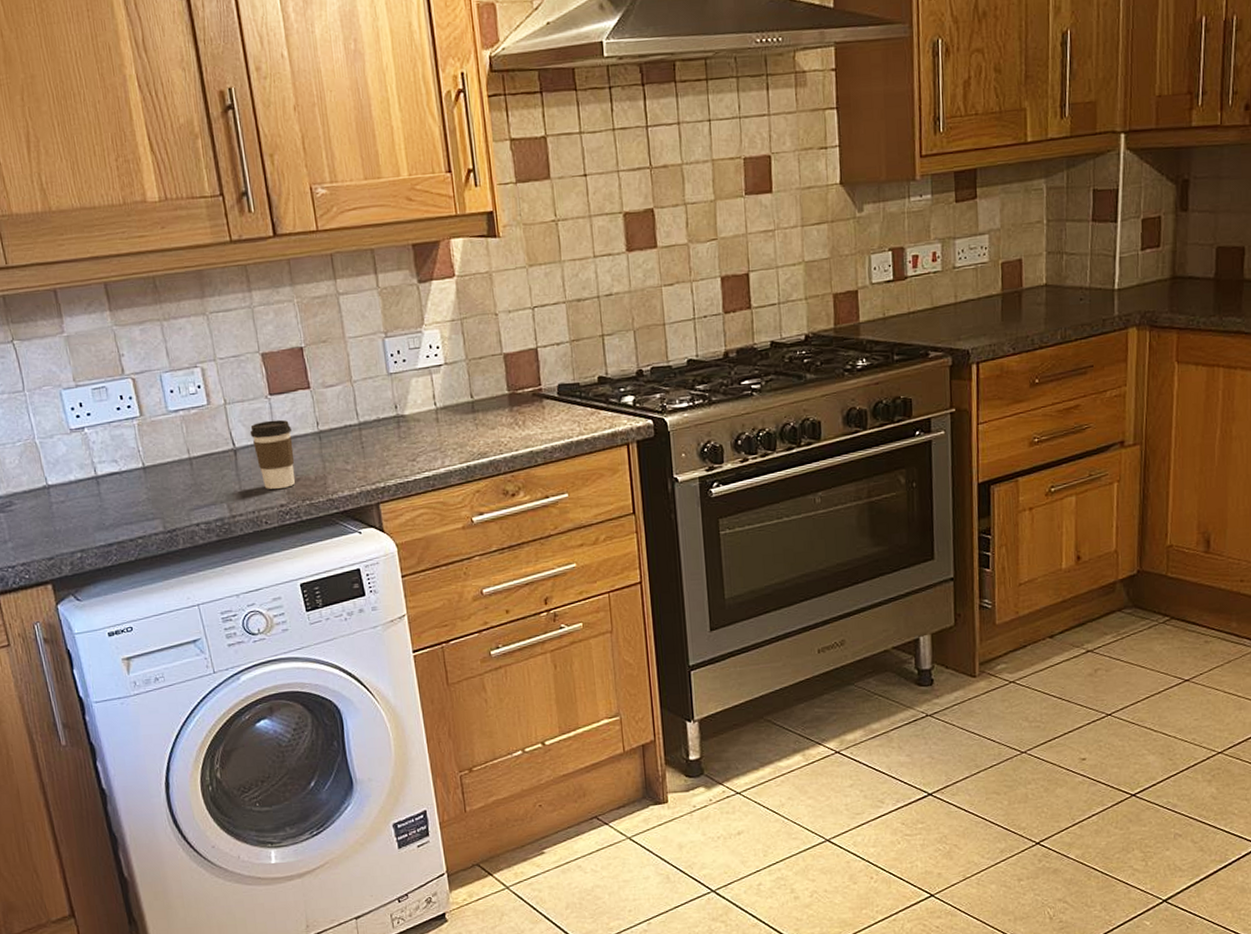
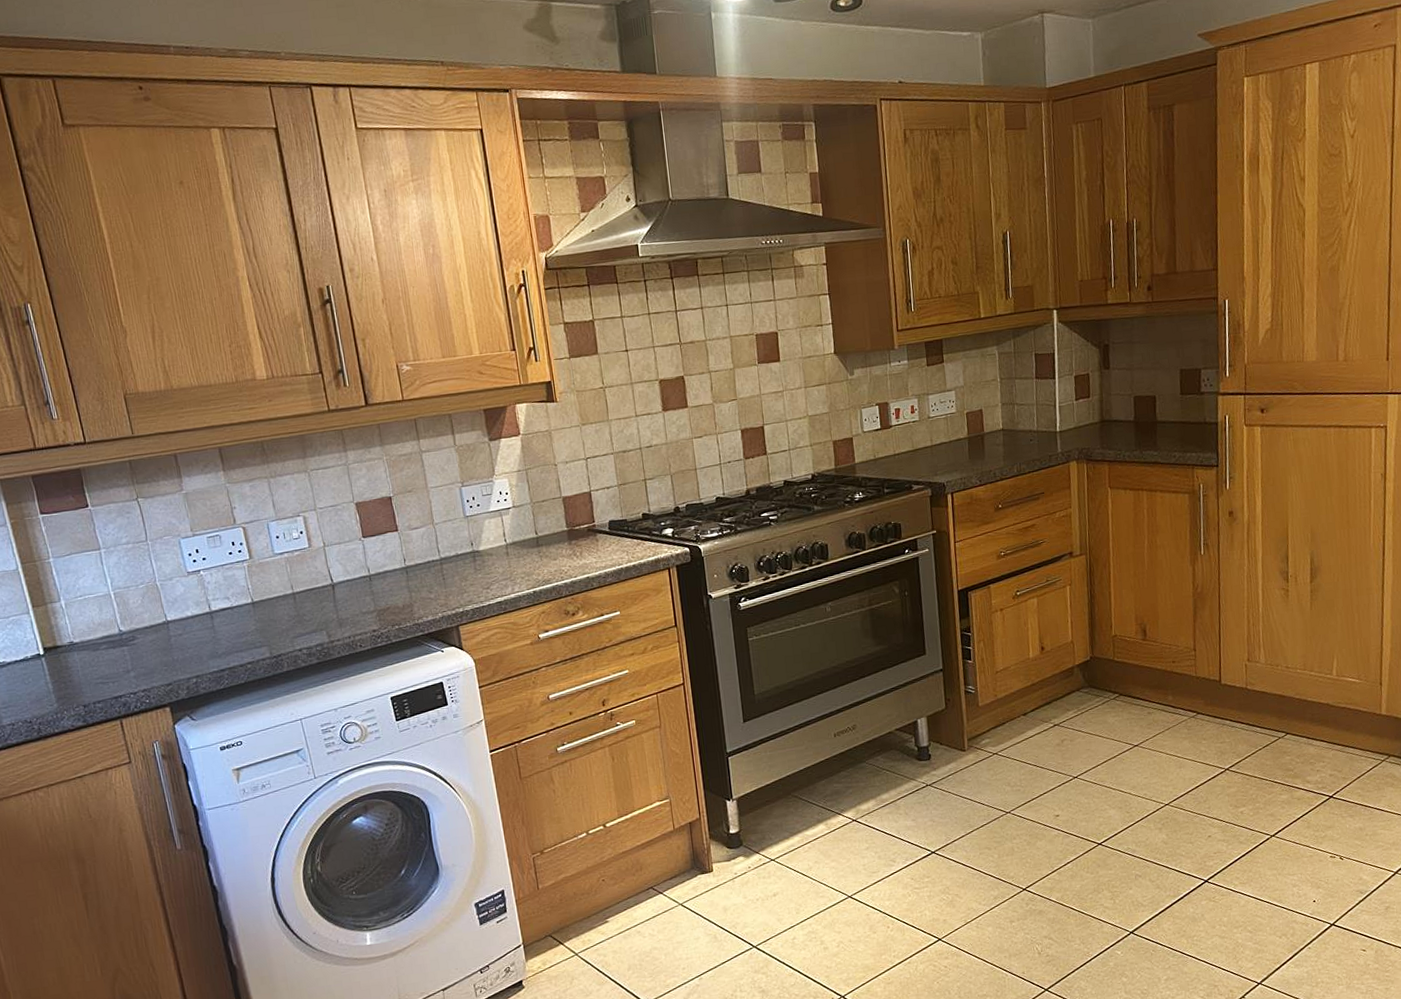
coffee cup: present [249,419,295,489] -> none [346,558,386,617]

